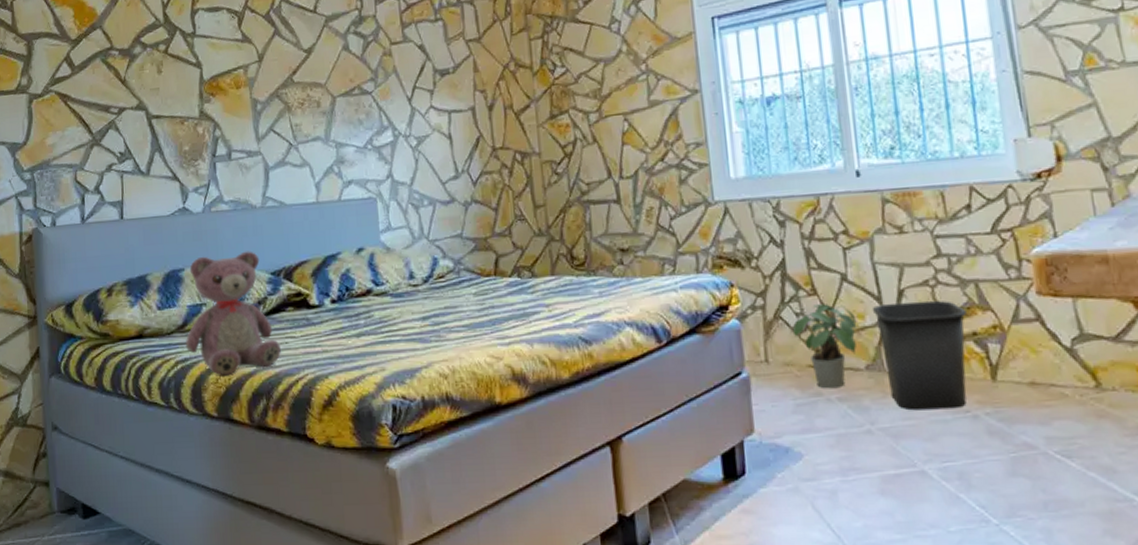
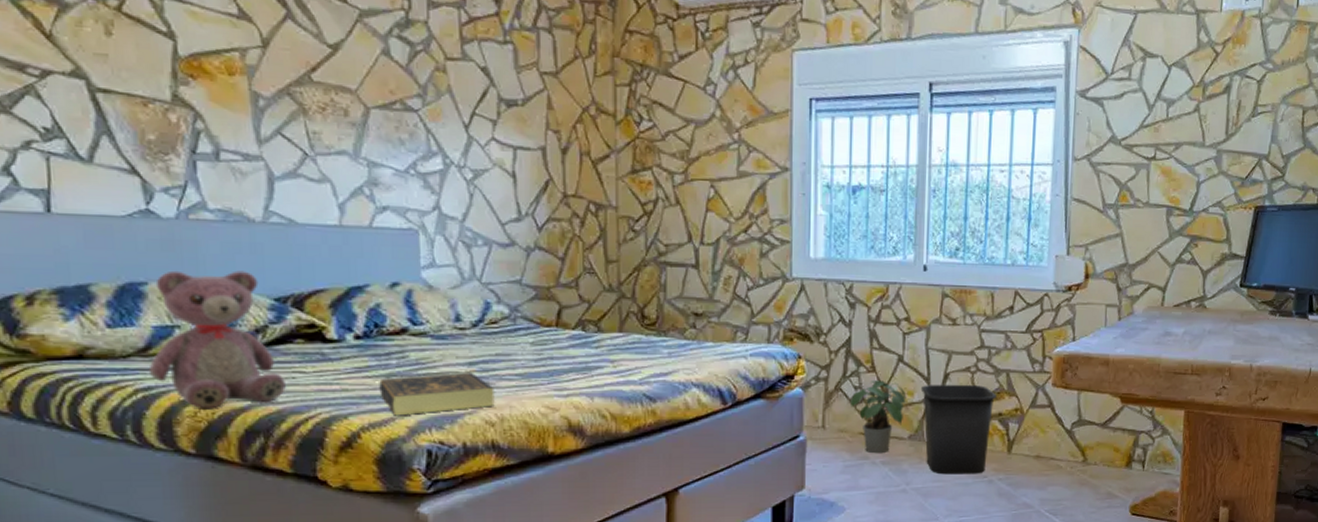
book: none [351,326,446,374] -> present [379,372,495,416]

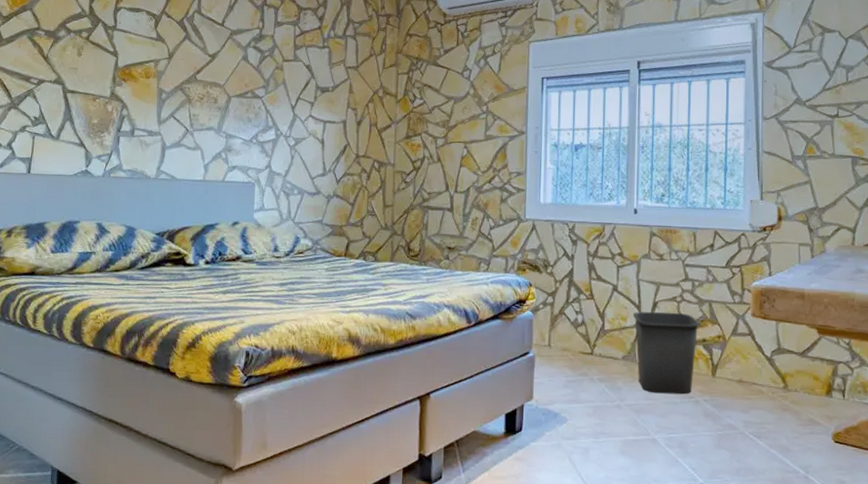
teddy bear: present [148,270,286,409] -> none [72,213,157,314]
book: present [379,372,495,416] -> none [218,291,297,324]
potted plant: present [849,380,907,454] -> none [571,306,620,372]

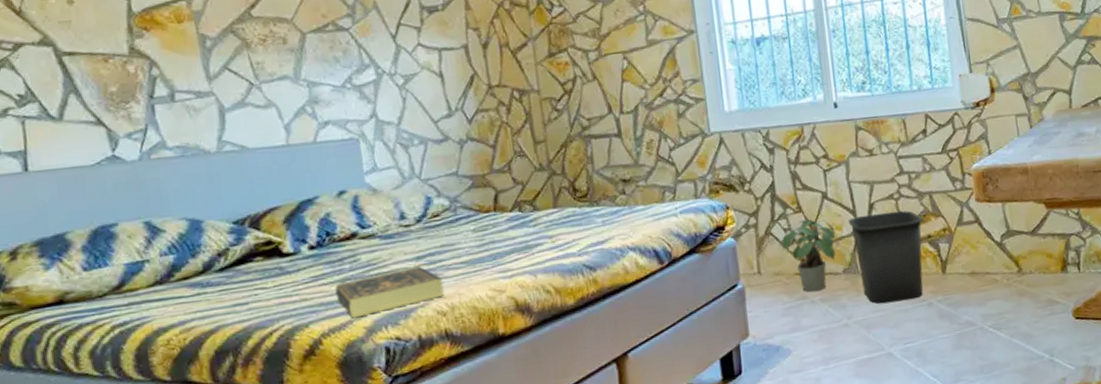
book: none [218,291,297,324] -> present [335,266,445,319]
potted plant: none [571,306,620,372] -> present [781,219,836,292]

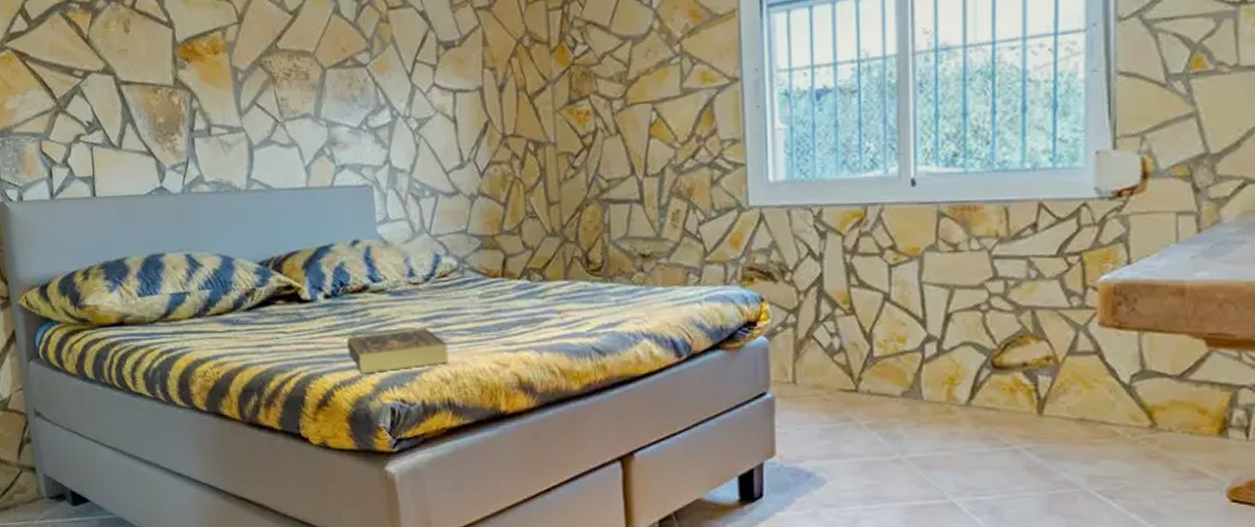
potted plant: present [781,219,836,292] -> none [825,325,896,415]
waste bin: present [848,210,923,304] -> none [914,326,1018,442]

